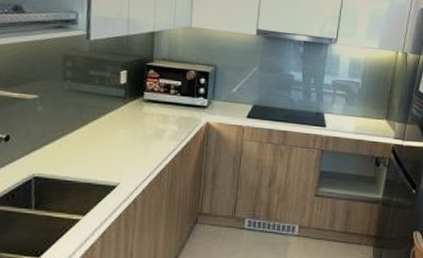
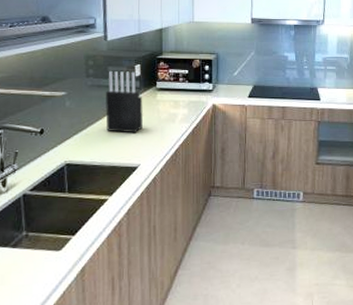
knife block: none [83,74,127,148] -> present [105,70,143,133]

